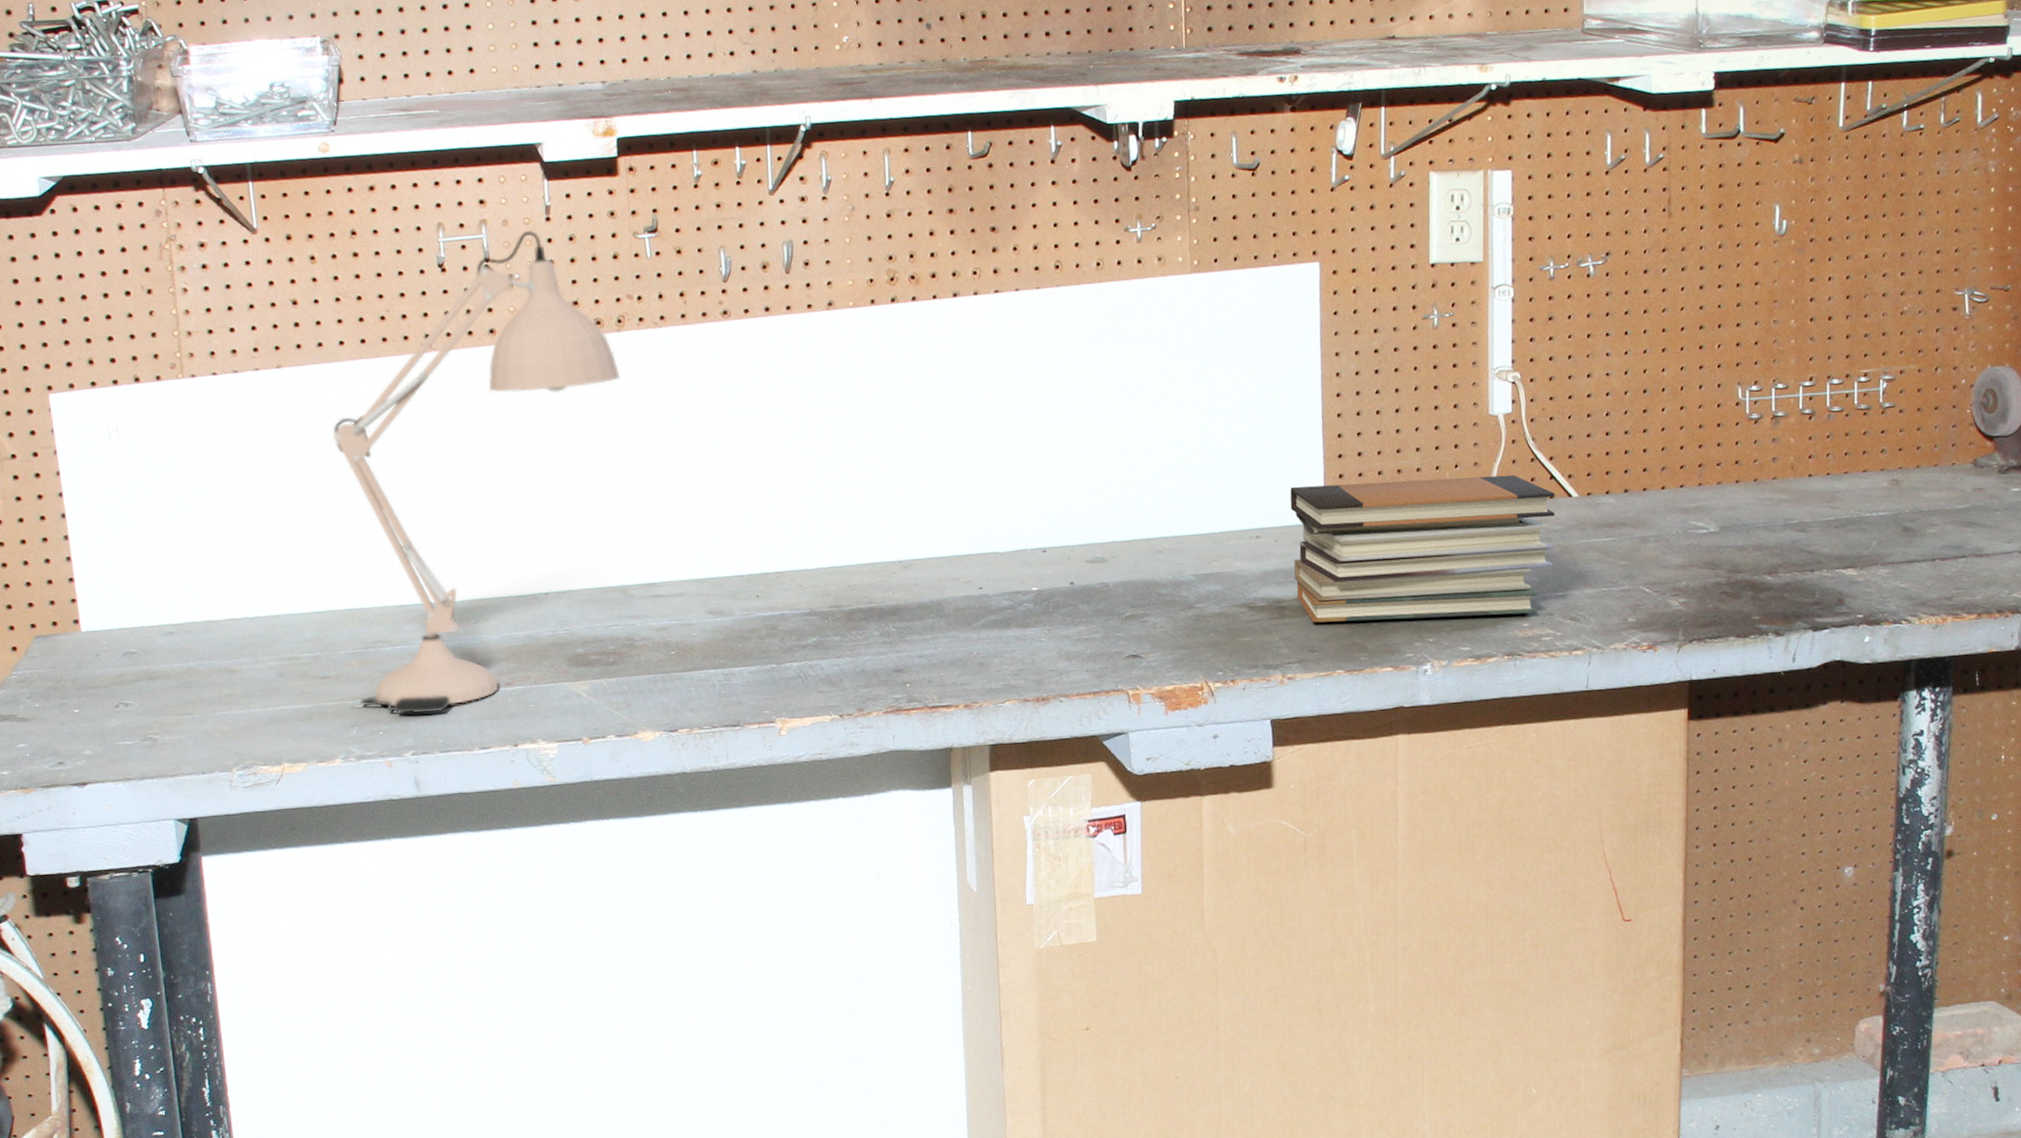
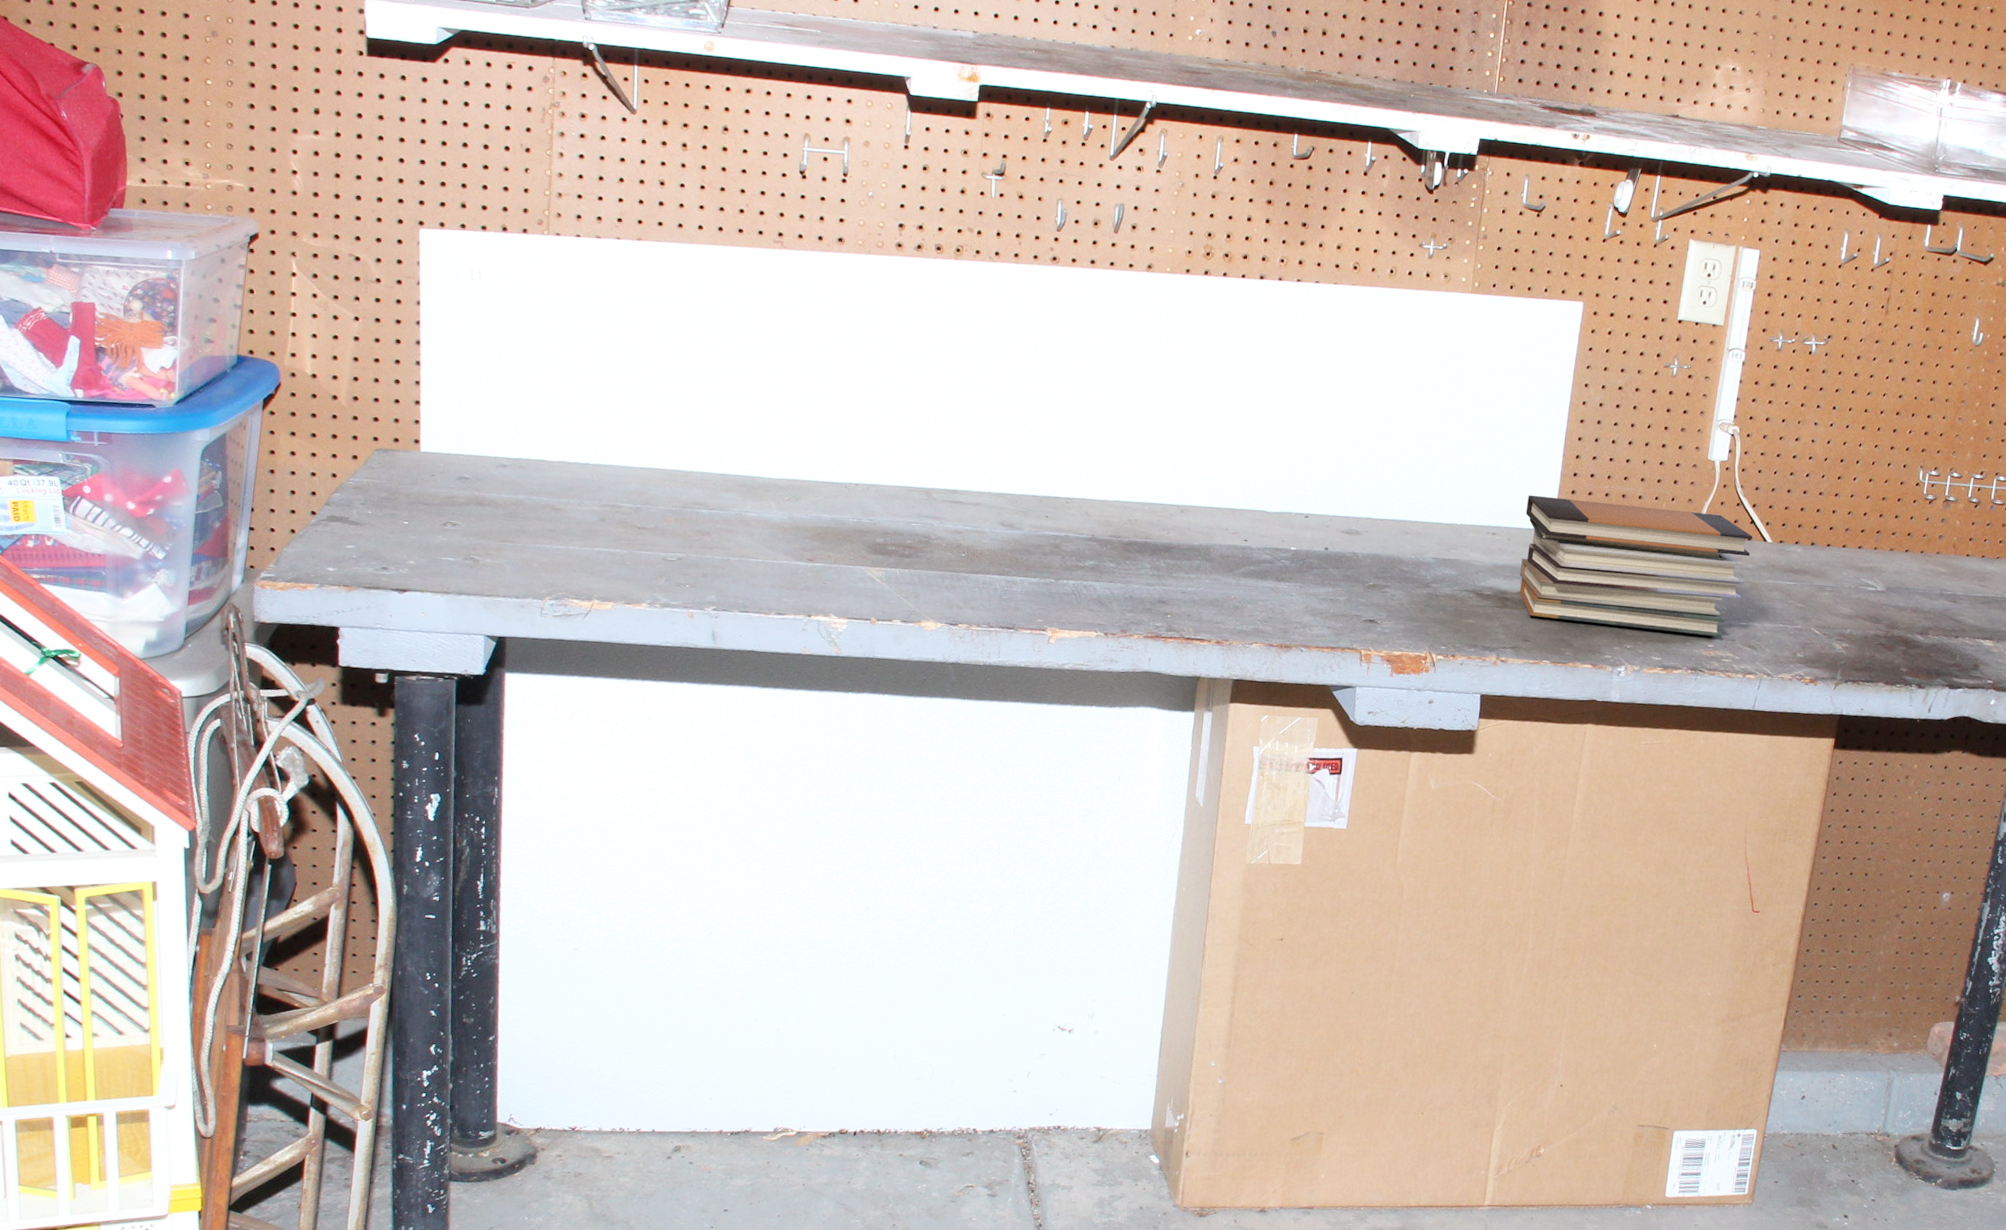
desk lamp: present [332,230,620,714] -> none [671,154,952,576]

